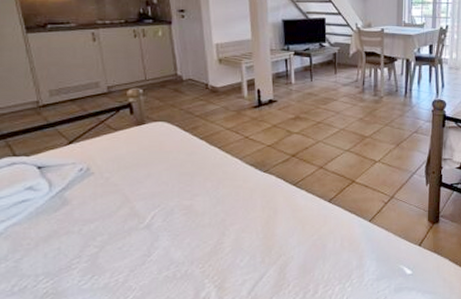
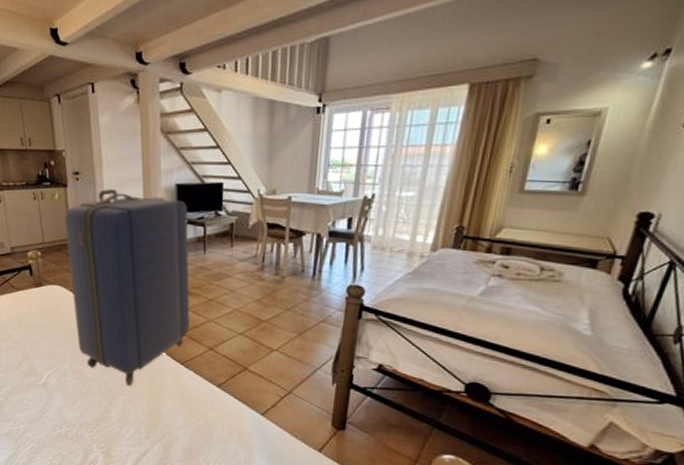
suitcase: none [169,24,300,214] -> present [64,188,190,386]

